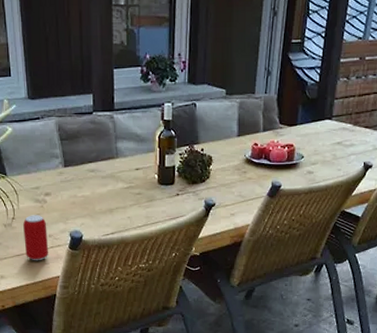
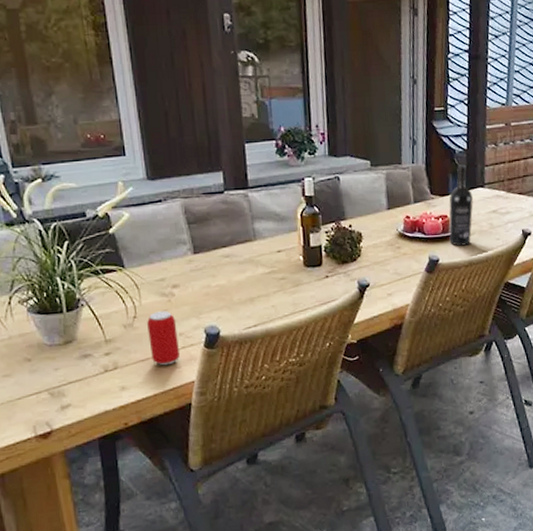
wine bottle: none [293,96,320,174] -> present [449,164,473,246]

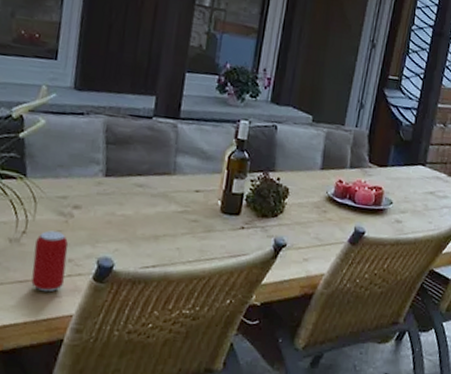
wine bottle: present [449,164,473,246] -> none [379,137,412,223]

